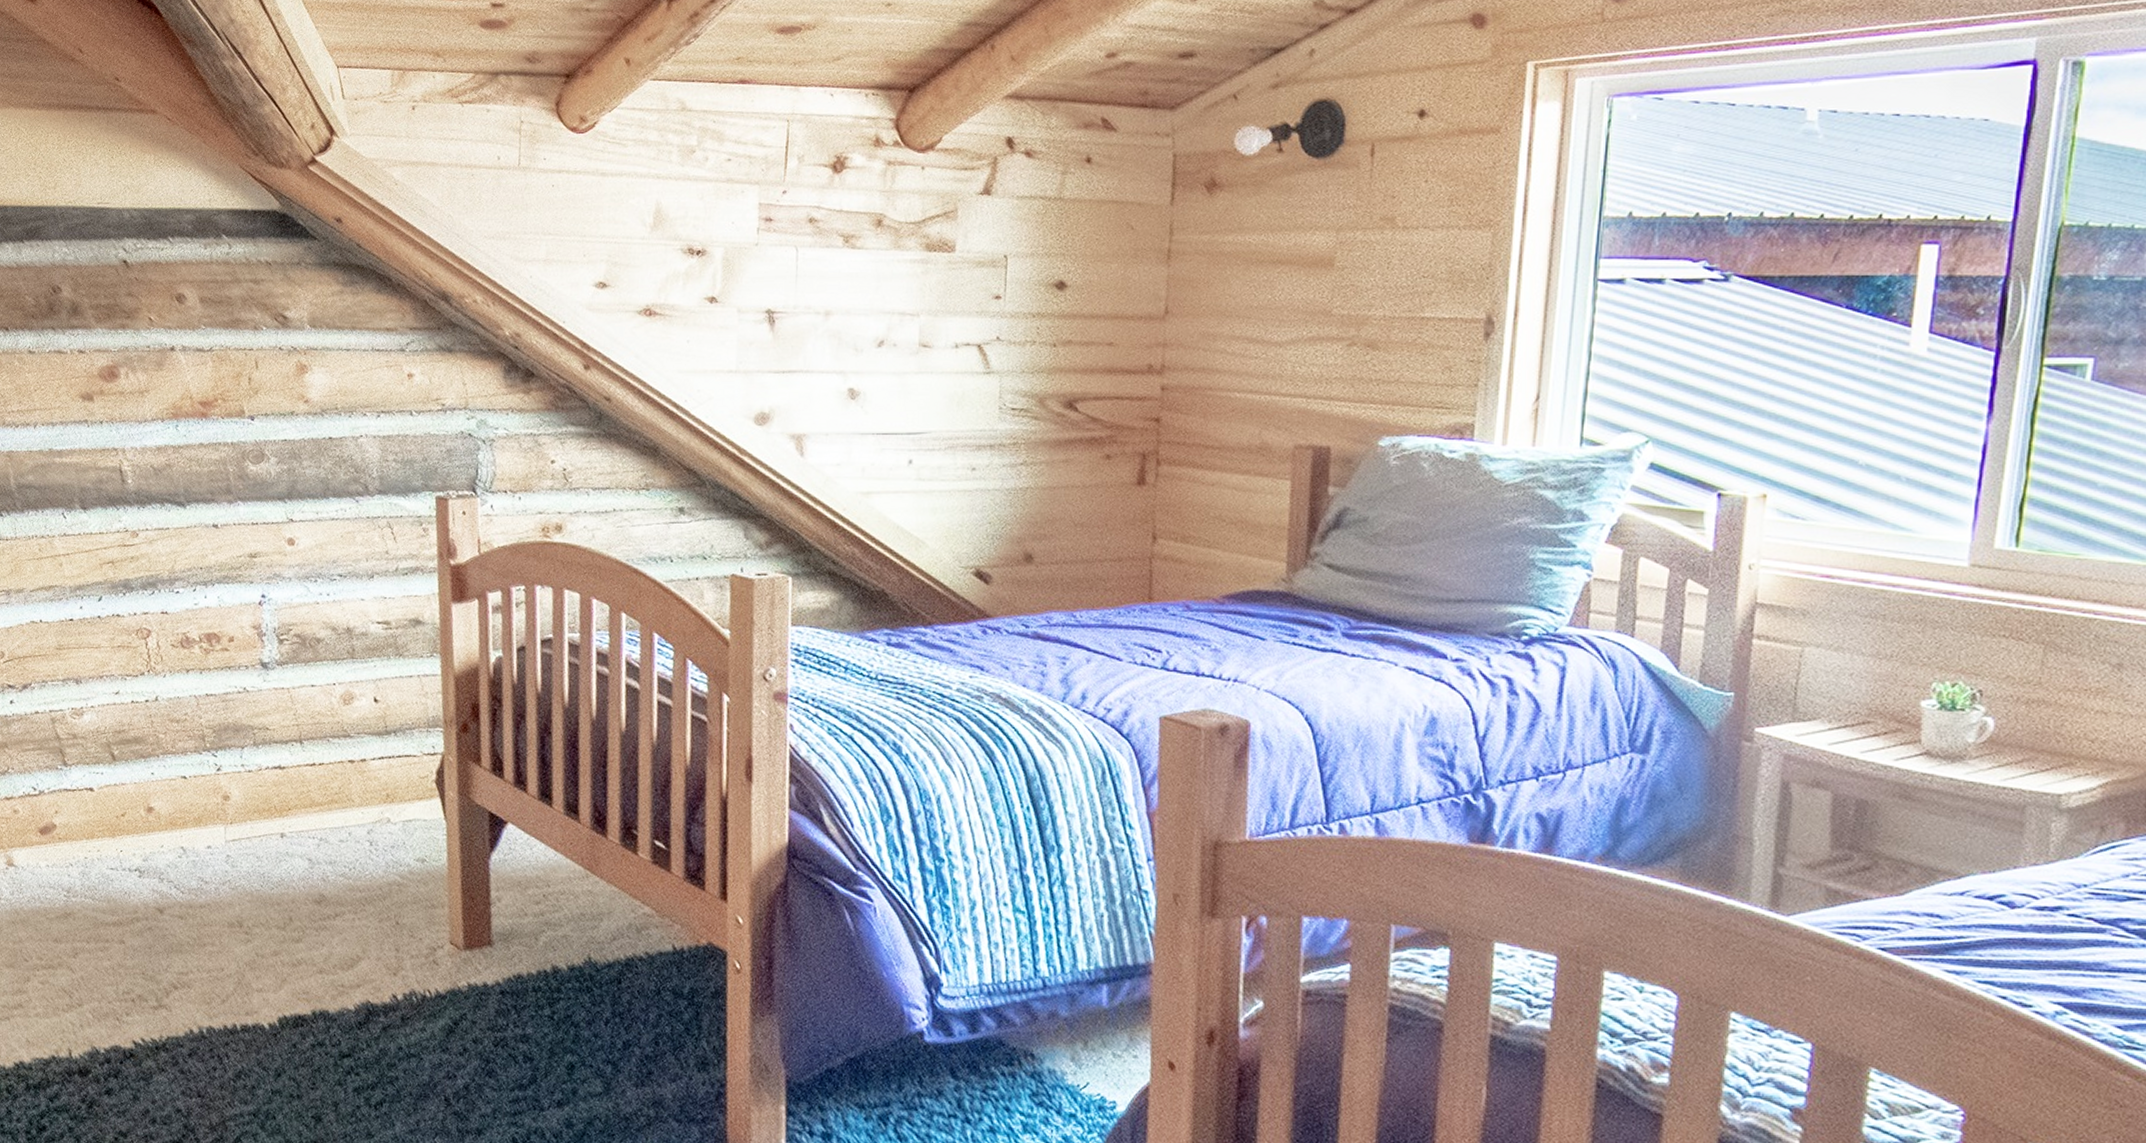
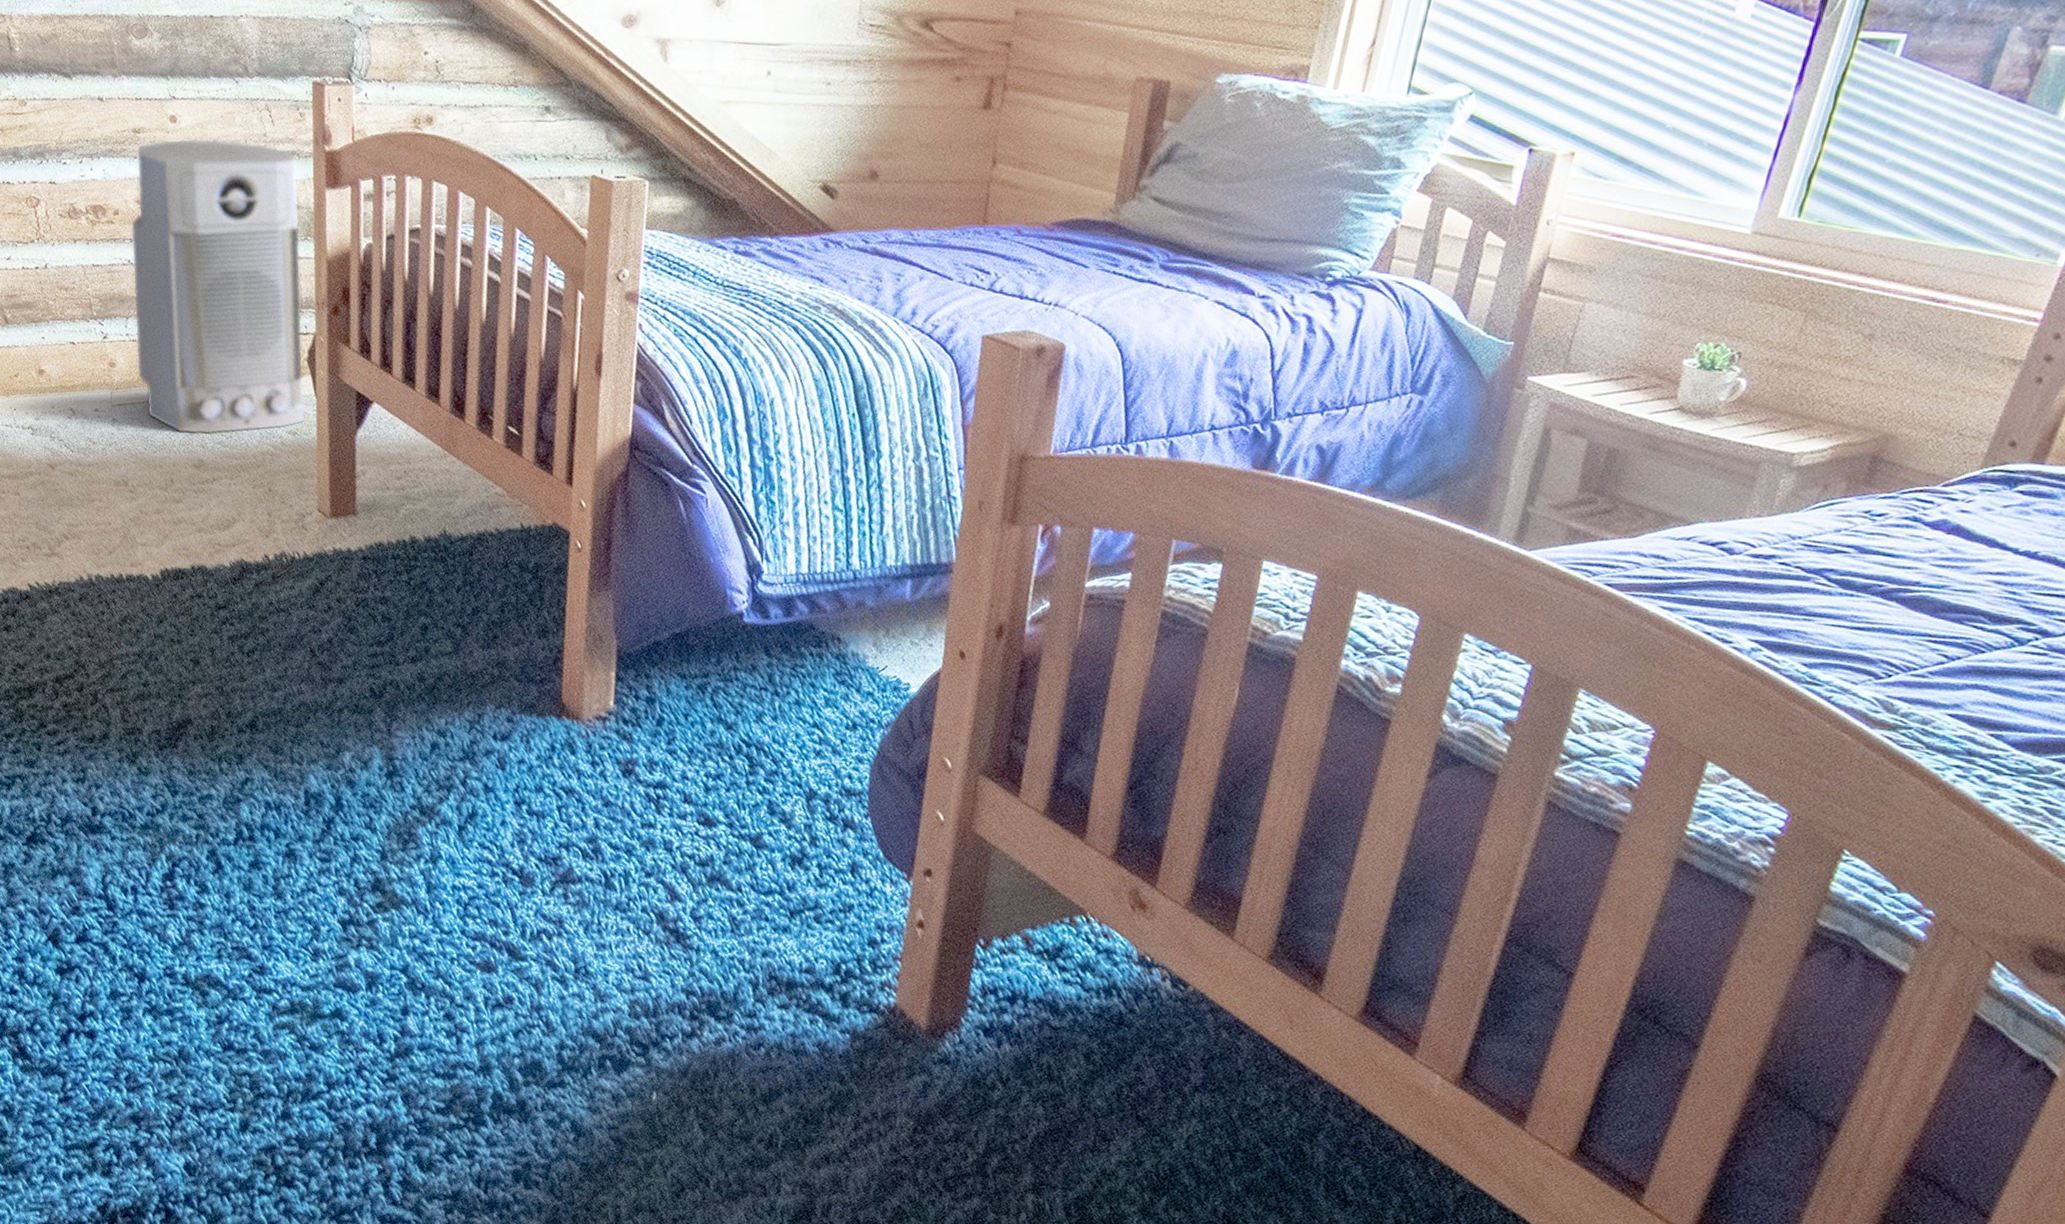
air purifier: none [246,559,435,868] -> present [131,138,306,435]

